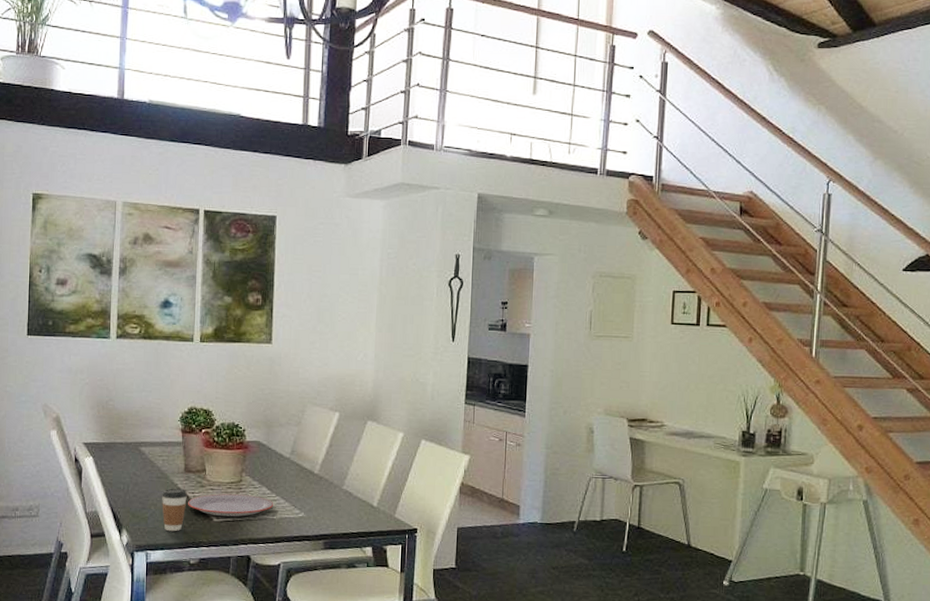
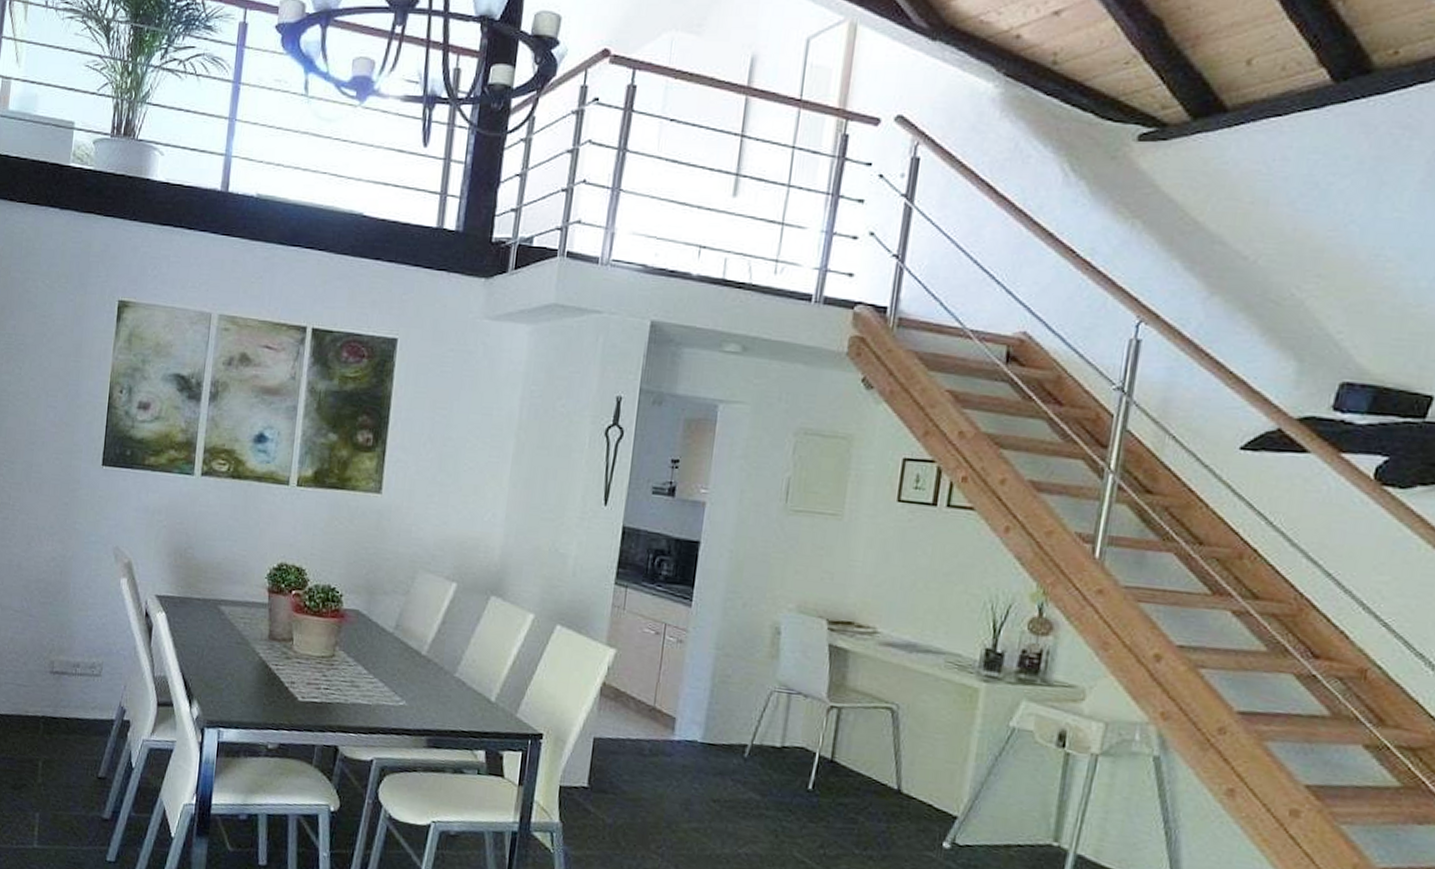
coffee cup: present [162,488,187,532] -> none [239,657,270,709]
plate: present [188,494,274,517] -> none [270,668,371,699]

